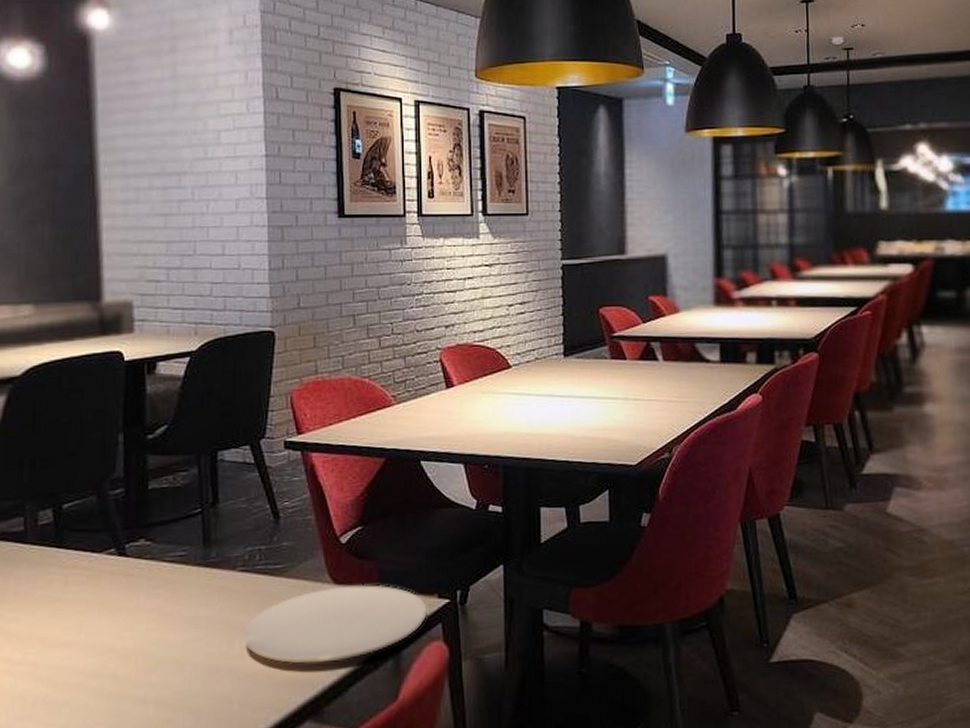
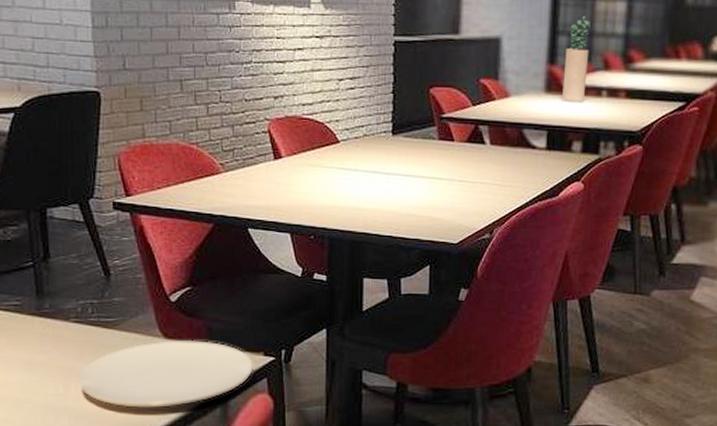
vase: none [731,227,755,314] -> present [562,14,591,103]

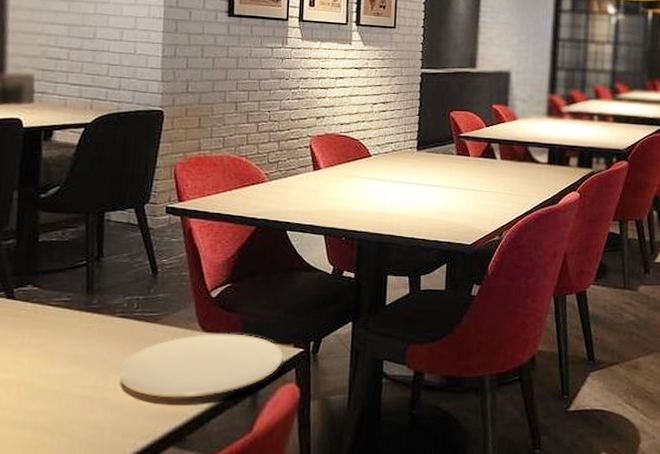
vase: present [562,14,591,103] -> none [561,54,584,126]

